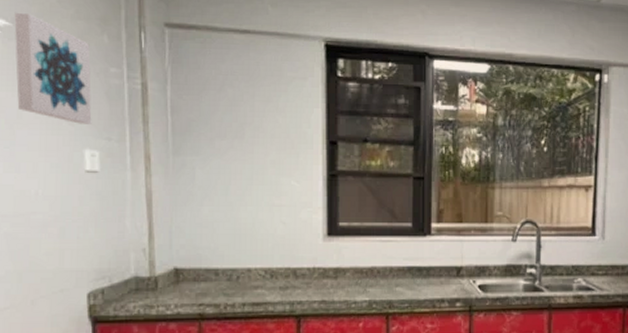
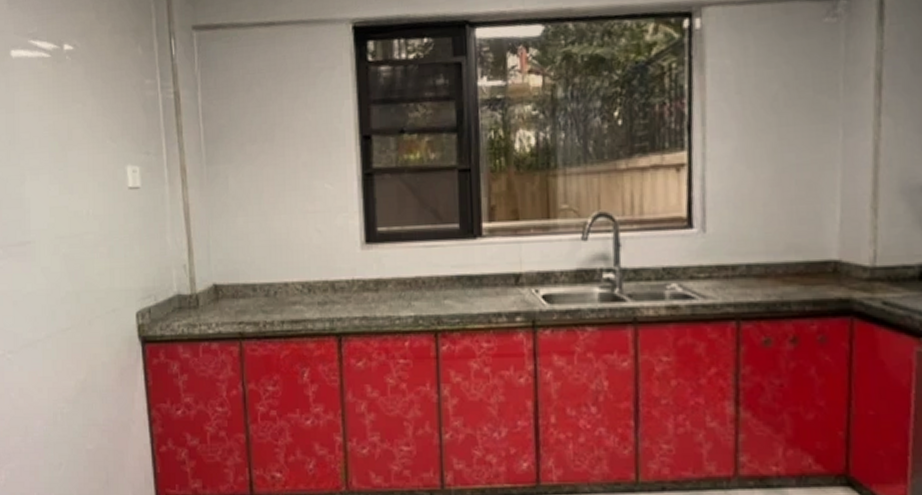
wall art: present [14,12,92,124] -> none [61,33,132,141]

